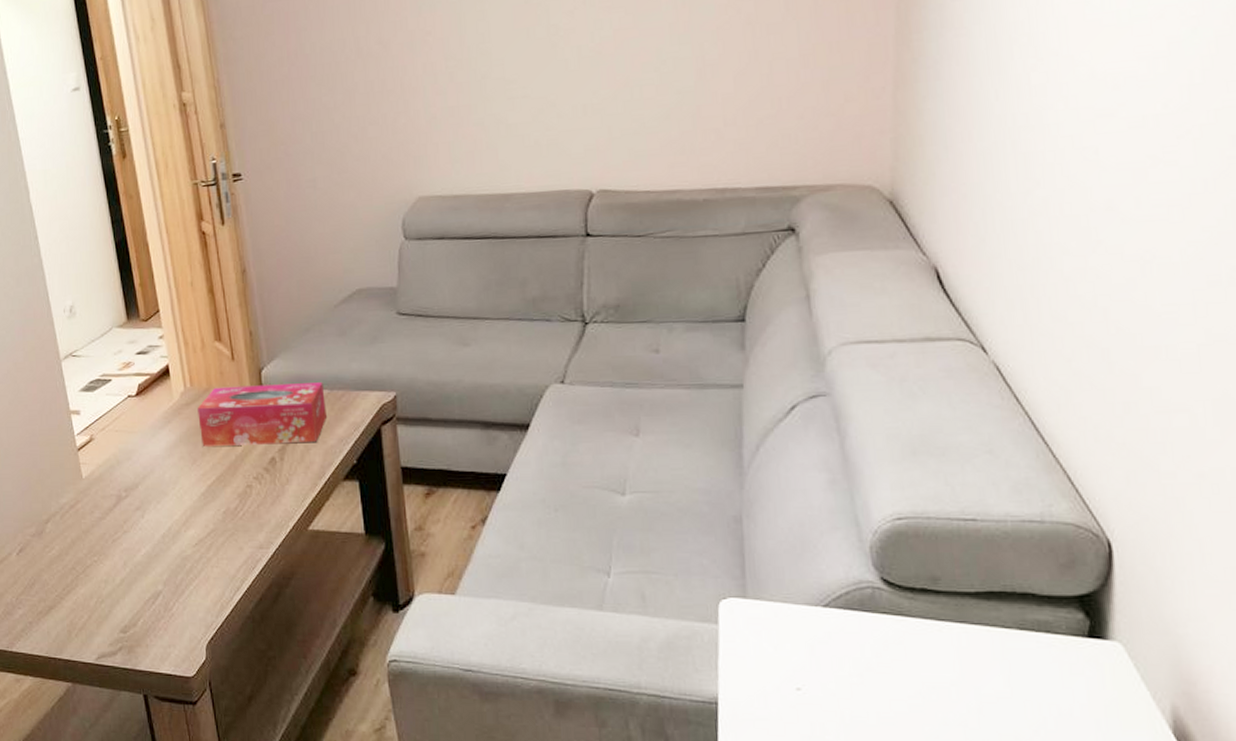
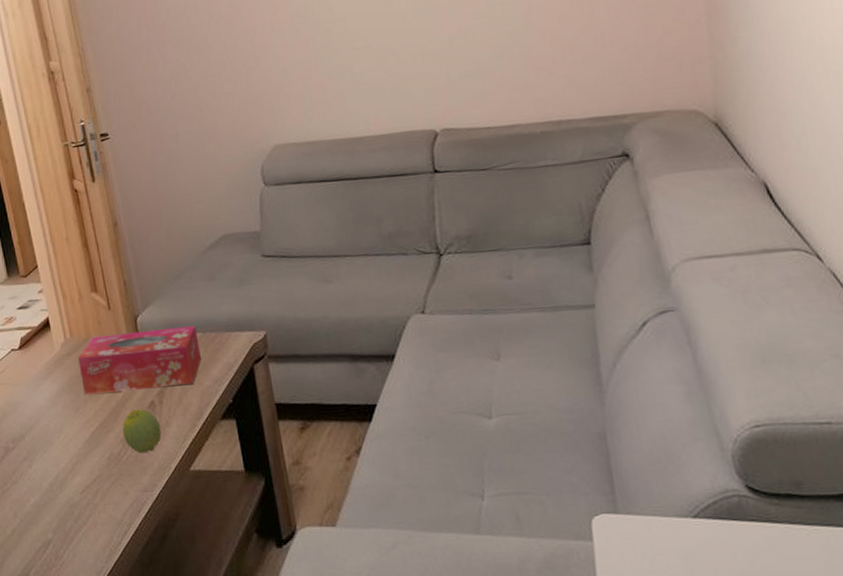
fruit: none [240,464,281,509] -> present [122,409,162,453]

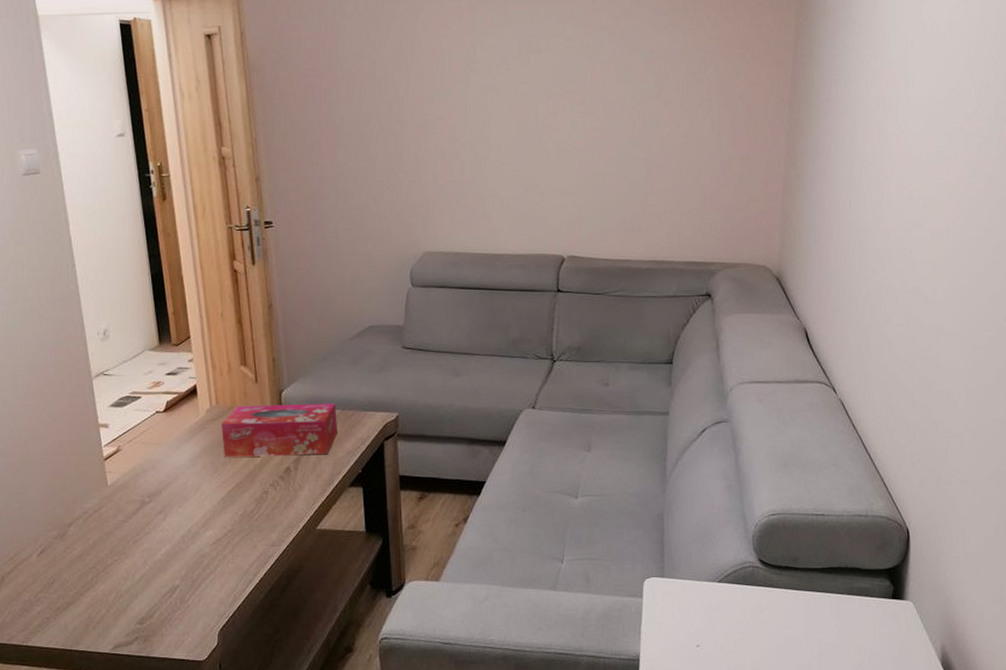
fruit: present [122,409,162,453] -> none [257,473,294,512]

